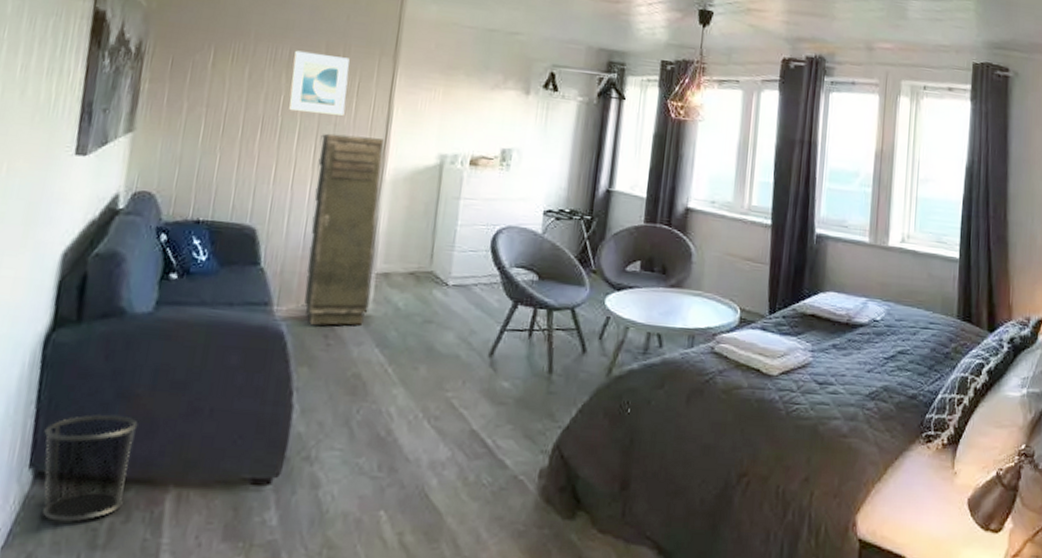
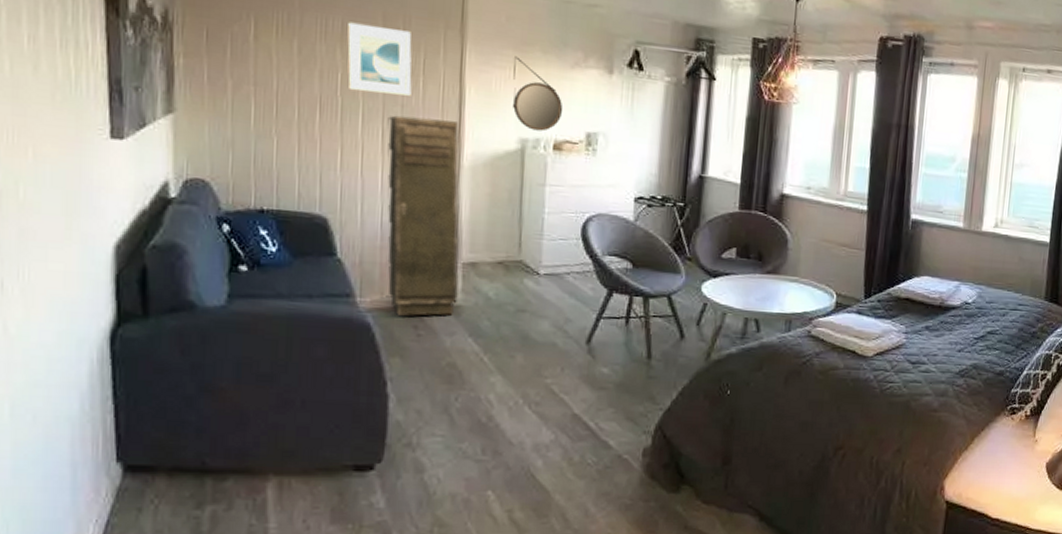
waste bin: present [42,413,138,522] -> none [127,407,227,511]
home mirror: none [435,79,481,148] -> present [513,56,563,132]

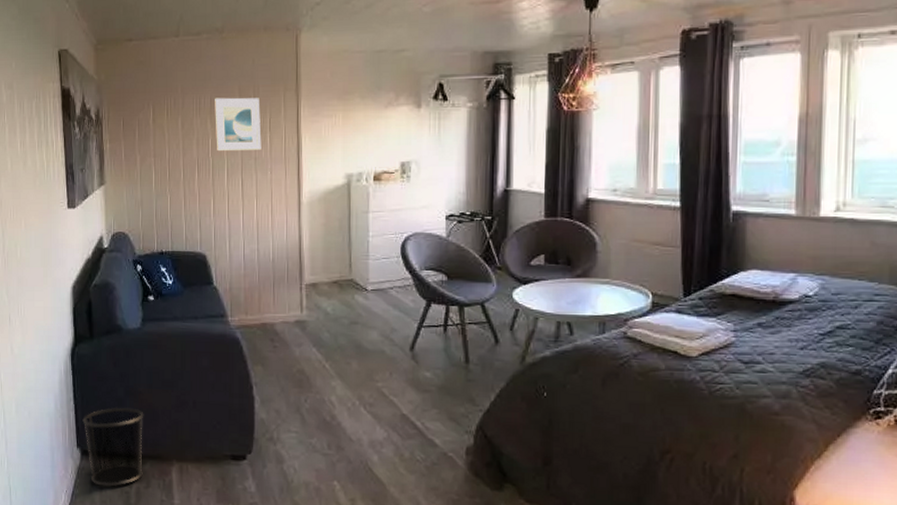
waste bin: none [127,407,227,511] -> present [82,407,144,487]
storage cabinet: present [387,115,460,316] -> none [245,166,303,331]
home mirror: present [513,56,563,132] -> none [338,105,380,166]

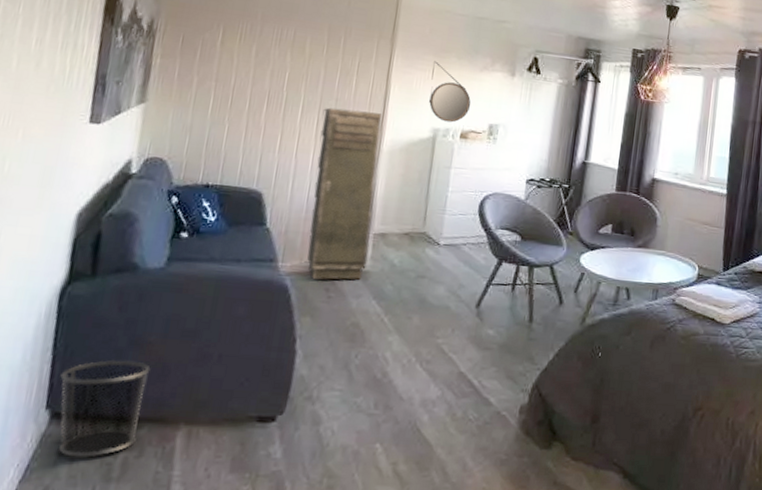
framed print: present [215,97,262,152] -> none [293,31,351,92]
storage cabinet: none [245,166,303,331] -> present [307,107,383,280]
home mirror: none [338,105,380,166] -> present [429,61,471,123]

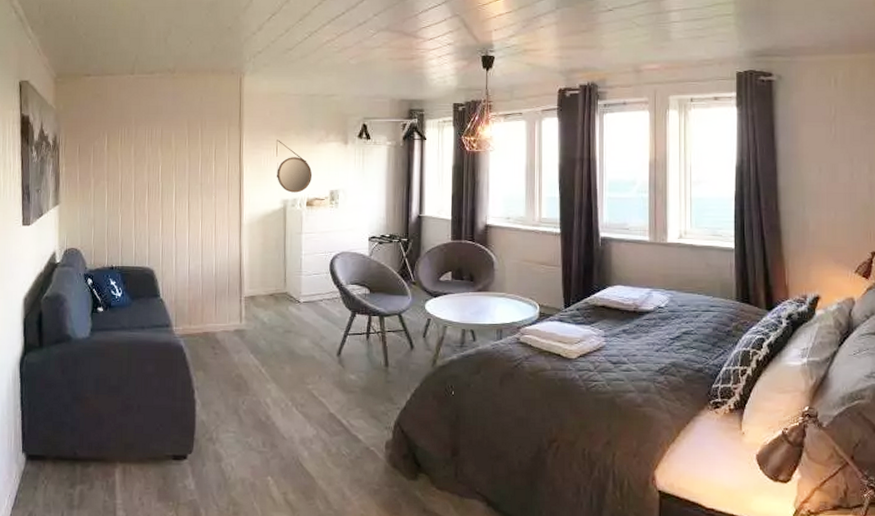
waste bin: present [59,359,151,458] -> none [29,412,90,490]
storage cabinet: present [307,107,383,280] -> none [192,191,242,339]

